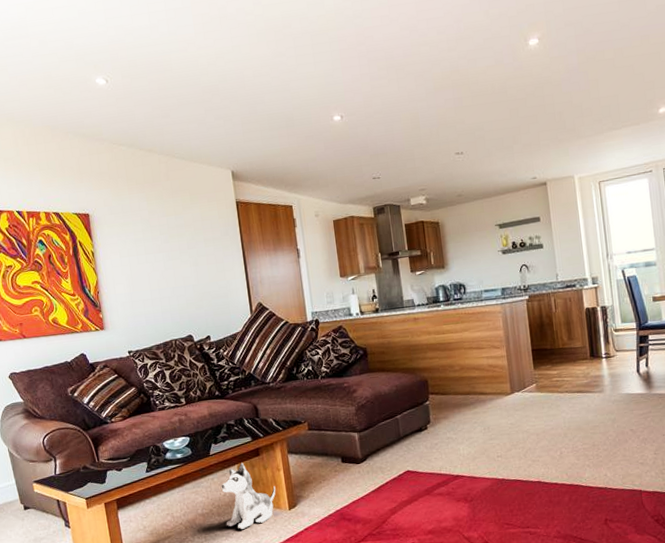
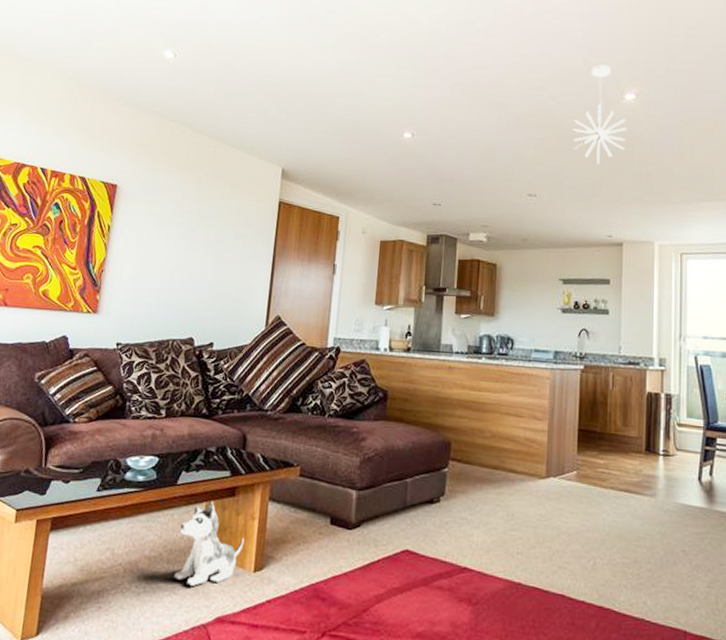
pendant light: none [486,14,536,113] -> present [573,64,627,164]

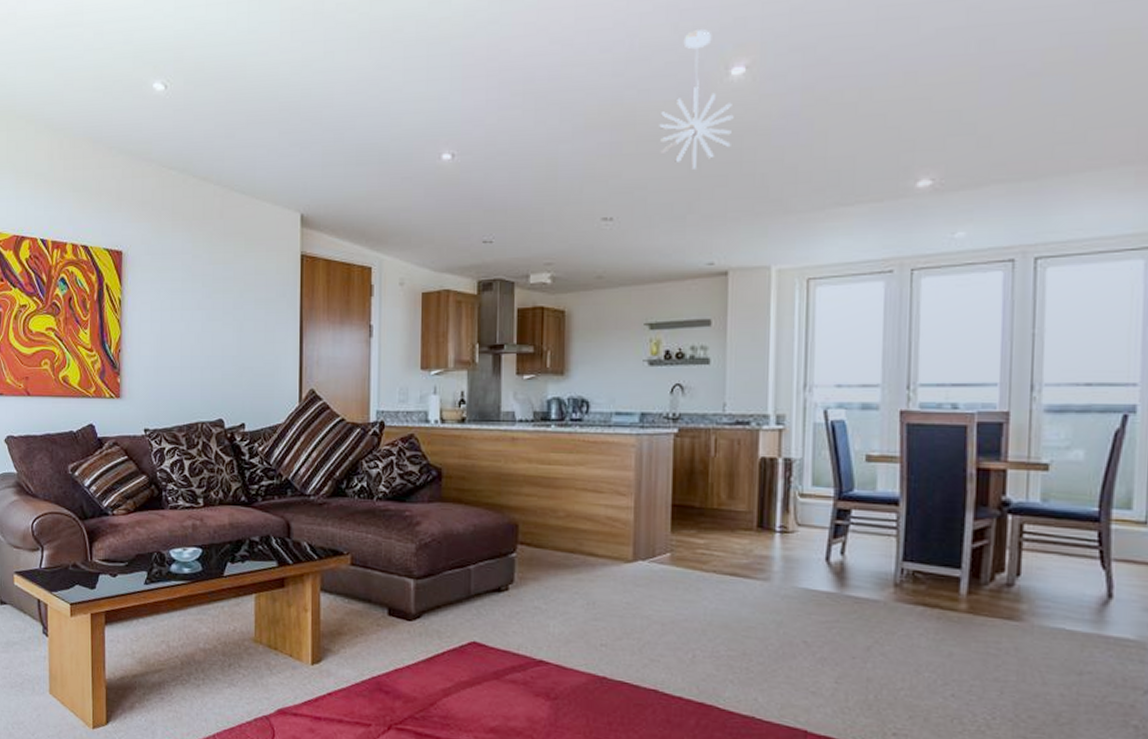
plush toy: present [173,501,245,586] -> none [231,592,299,678]

